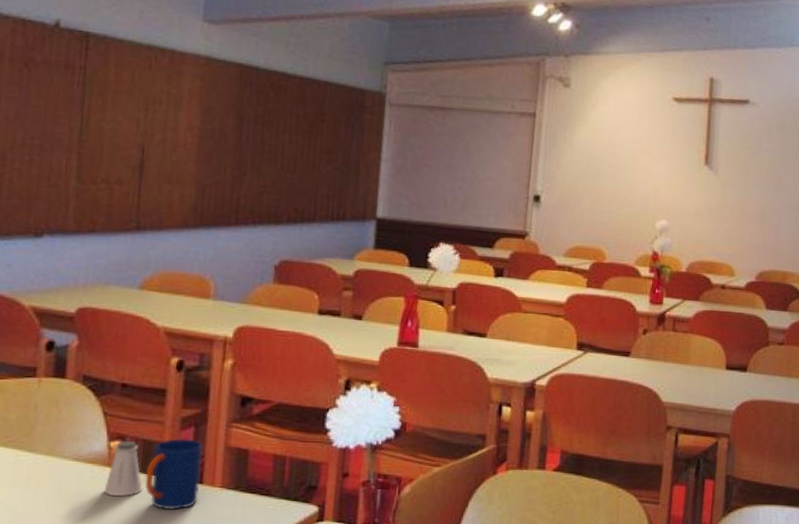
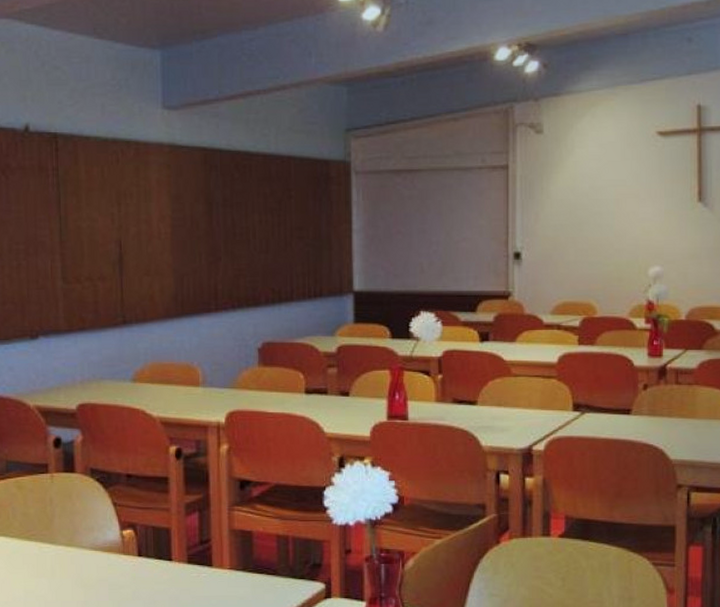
saltshaker: present [104,441,142,497] -> none [122,529,156,582]
mug: present [144,438,203,510] -> none [158,524,209,592]

